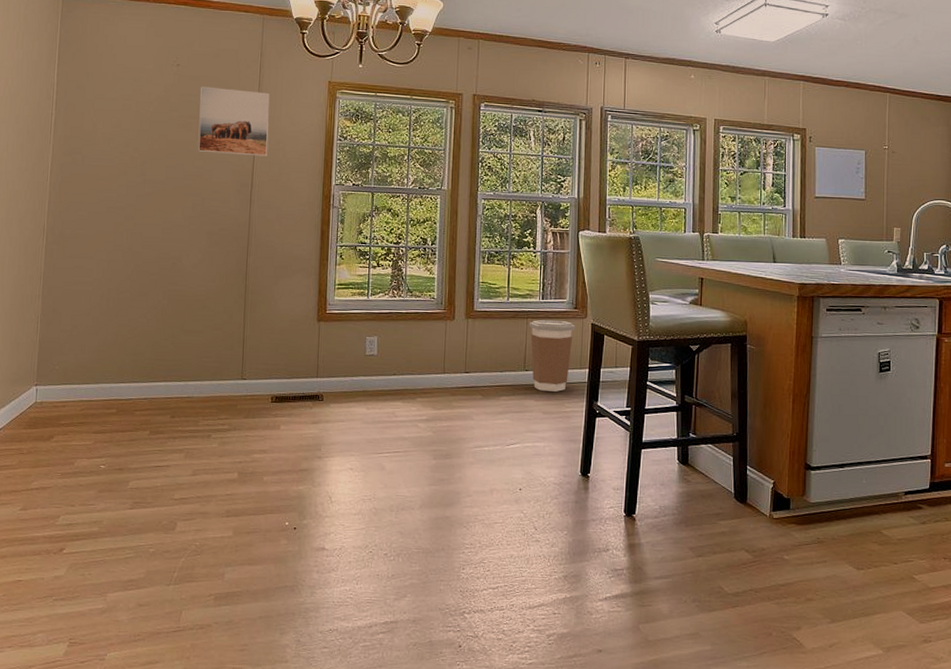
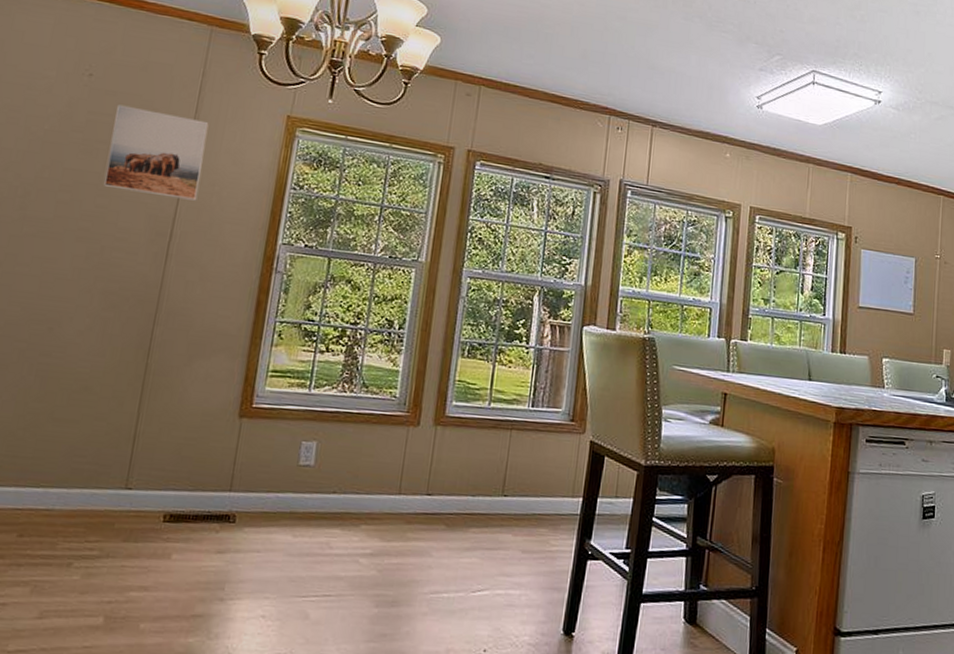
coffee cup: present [528,319,576,392] -> none [512,432,571,525]

